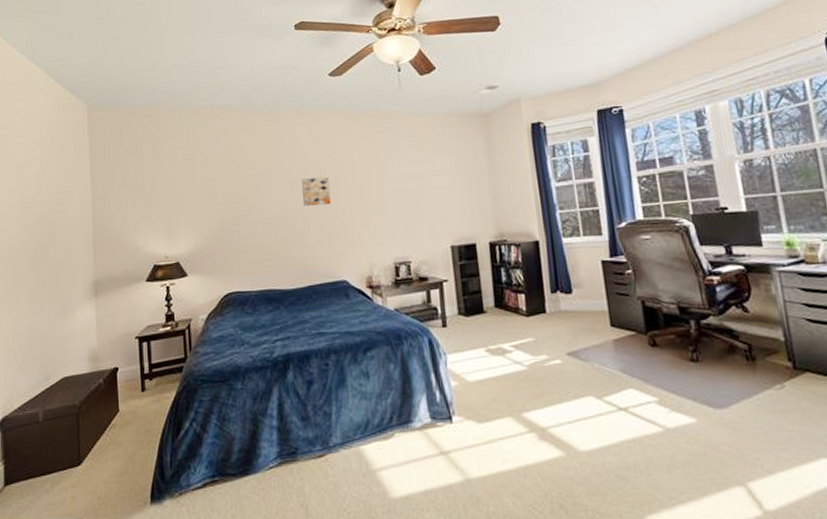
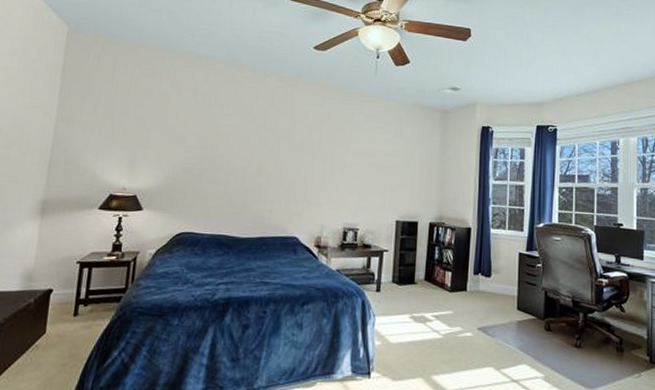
wall art: present [302,176,331,206] -> none [269,138,297,165]

